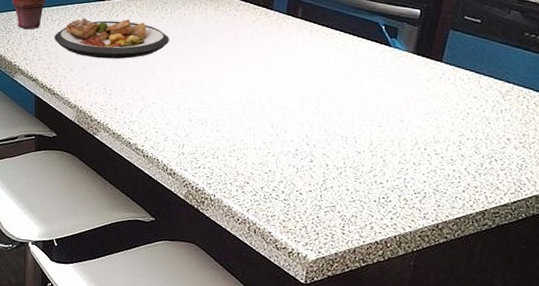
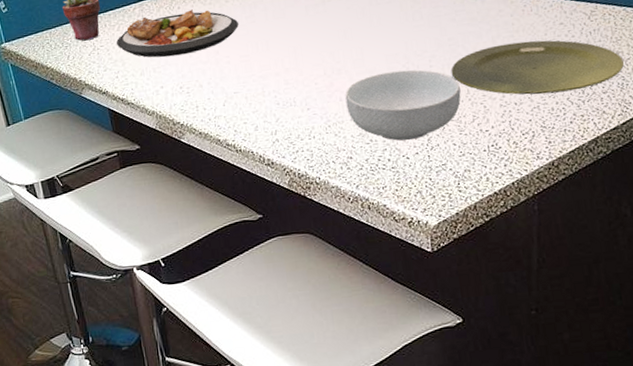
cereal bowl: none [253,111,365,178] -> present [345,69,461,141]
plate: none [359,105,528,162] -> present [450,40,624,95]

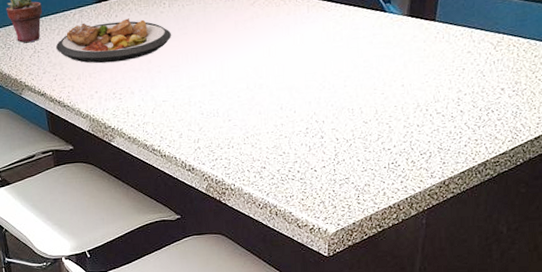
cereal bowl: present [345,69,461,141] -> none [264,88,370,154]
plate: present [450,40,624,95] -> none [363,67,520,118]

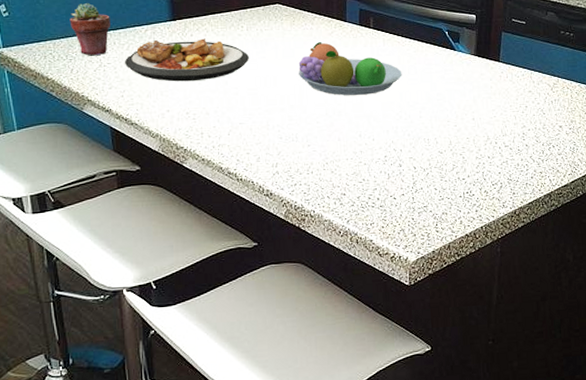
fruit bowl: none [220,13,327,68] -> present [298,42,402,96]

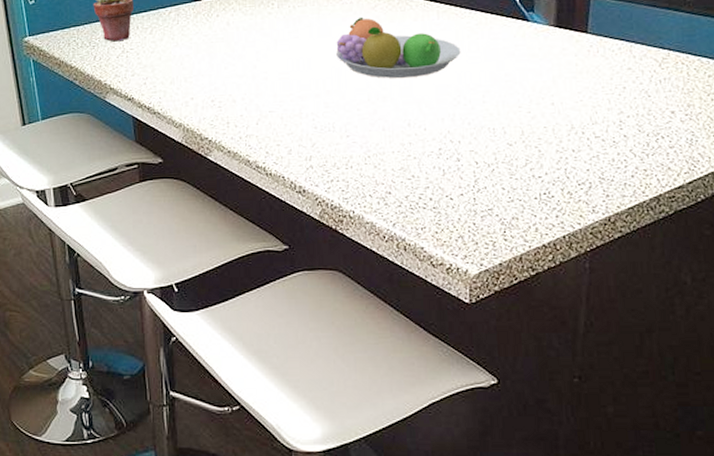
plate: present [124,38,249,82] -> none [147,19,280,67]

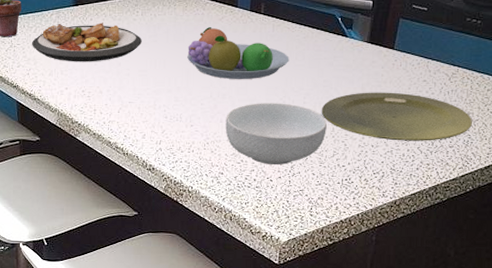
plate: none [147,19,280,67] -> present [31,23,142,62]
cereal bowl: none [389,103,515,179] -> present [225,103,327,165]
plate: none [505,84,694,143] -> present [321,92,472,141]

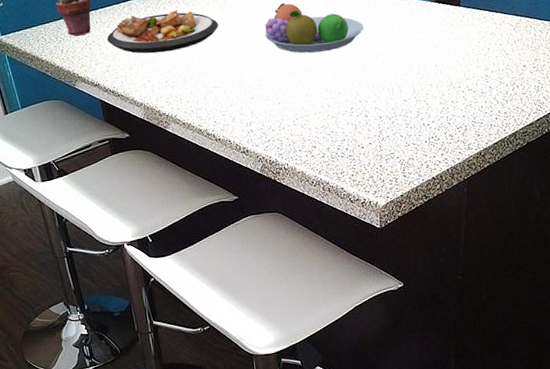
cereal bowl: present [225,103,327,165] -> none [311,70,408,132]
plate: present [321,92,472,141] -> none [400,47,540,94]

